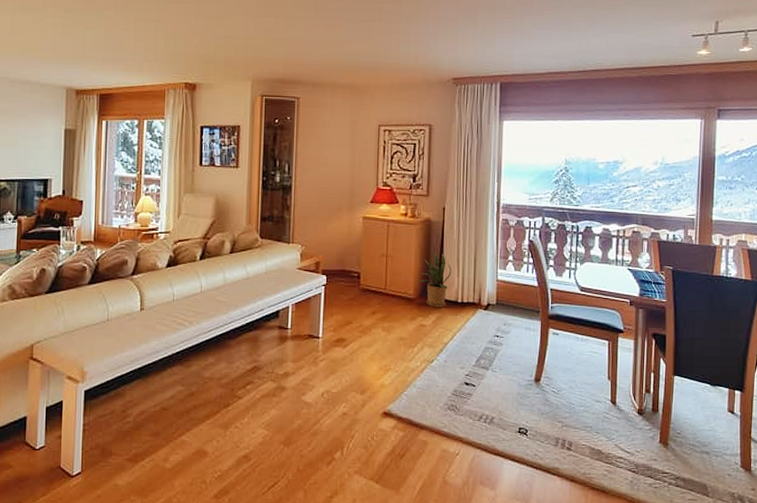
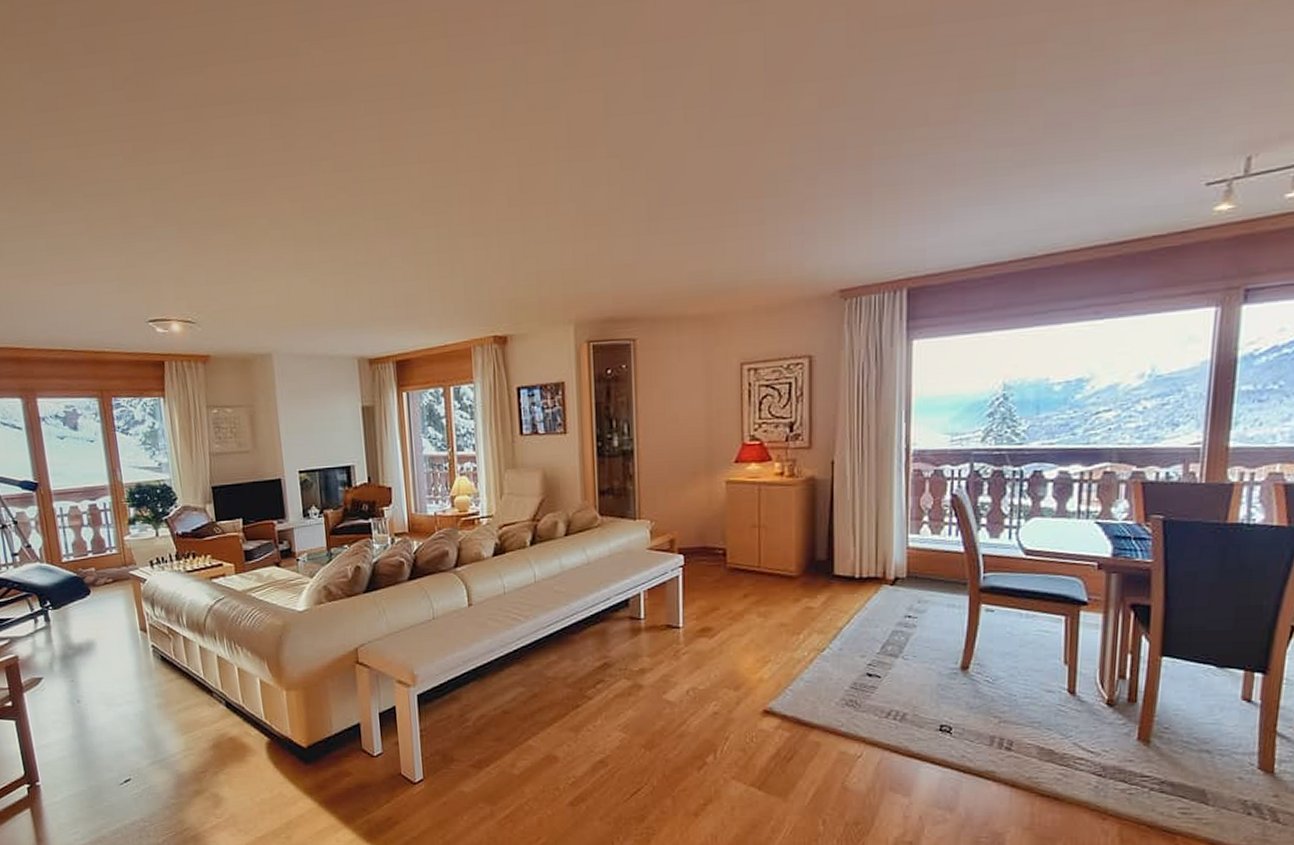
house plant: present [418,253,452,307] -> none [800,518,846,585]

